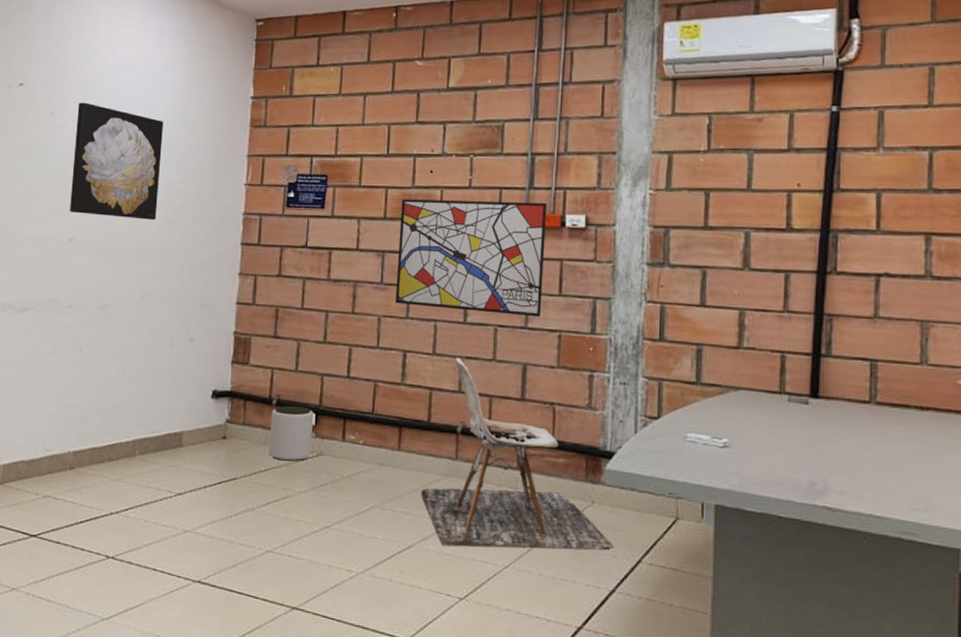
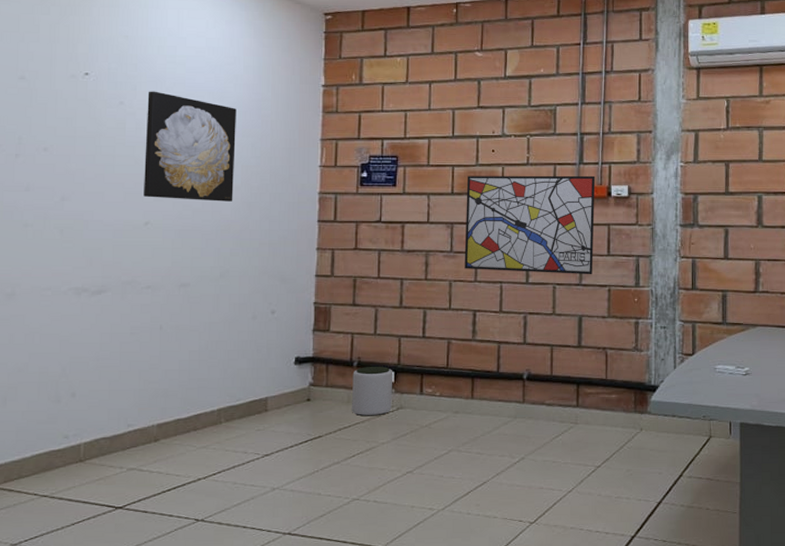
chair: present [420,357,615,551] -> none [493,314,661,479]

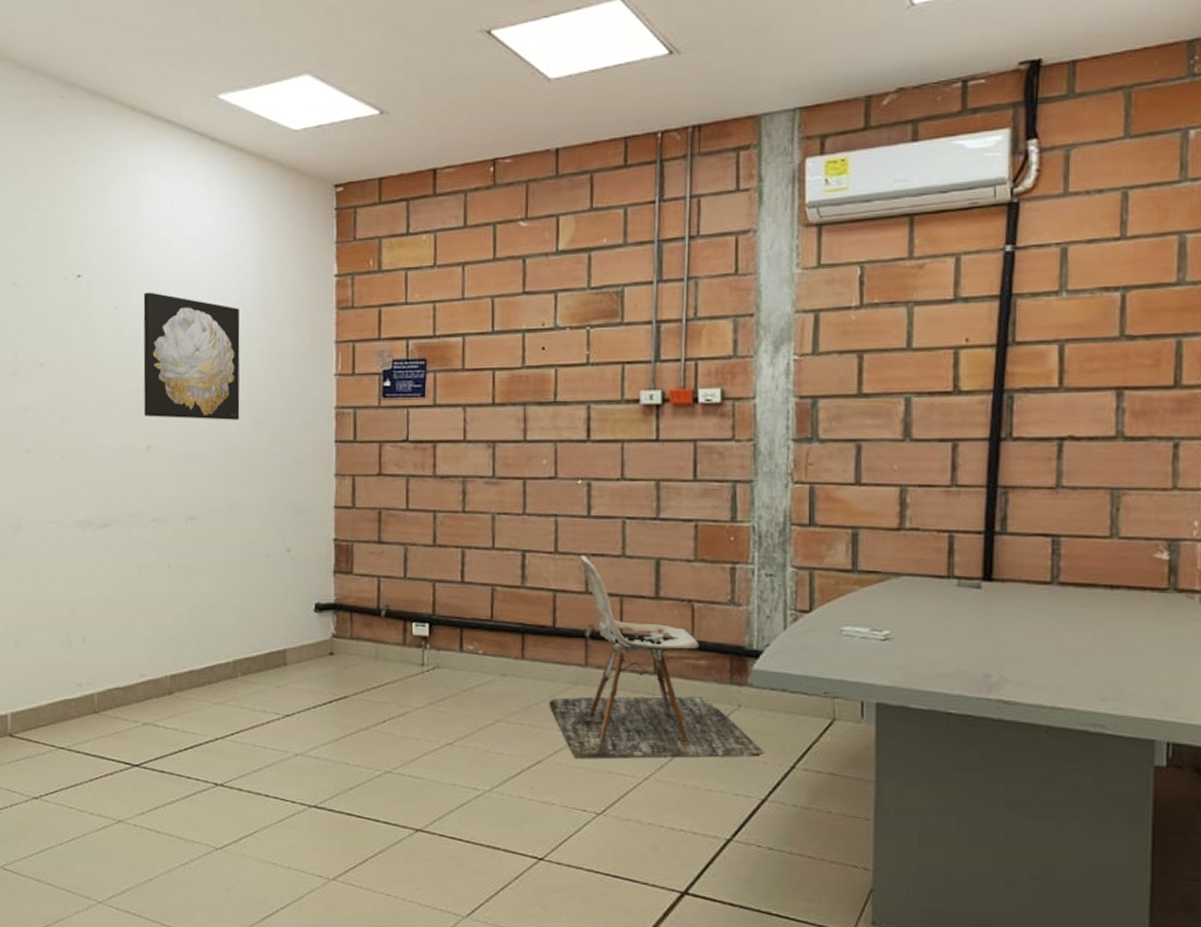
plant pot: present [352,367,393,417] -> none [380,617,428,676]
wall art: present [464,175,596,275] -> none [510,376,677,506]
chair: none [493,314,661,479] -> present [549,555,766,759]

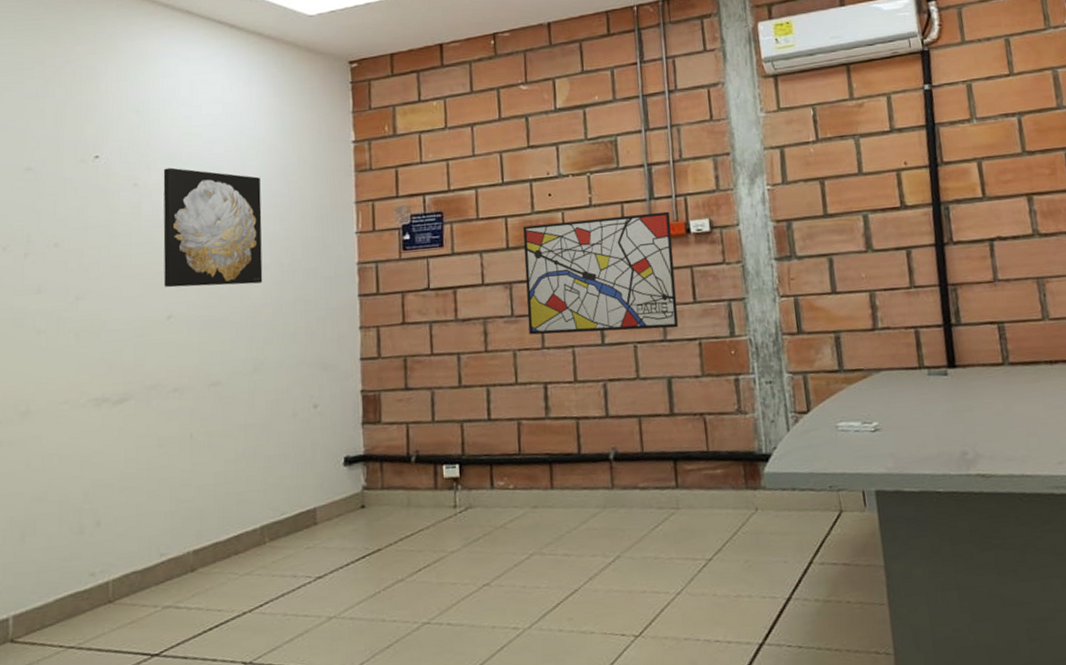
wall art: none [510,376,677,506] -> present [523,211,678,335]
chair: present [549,555,766,759] -> none [580,381,785,583]

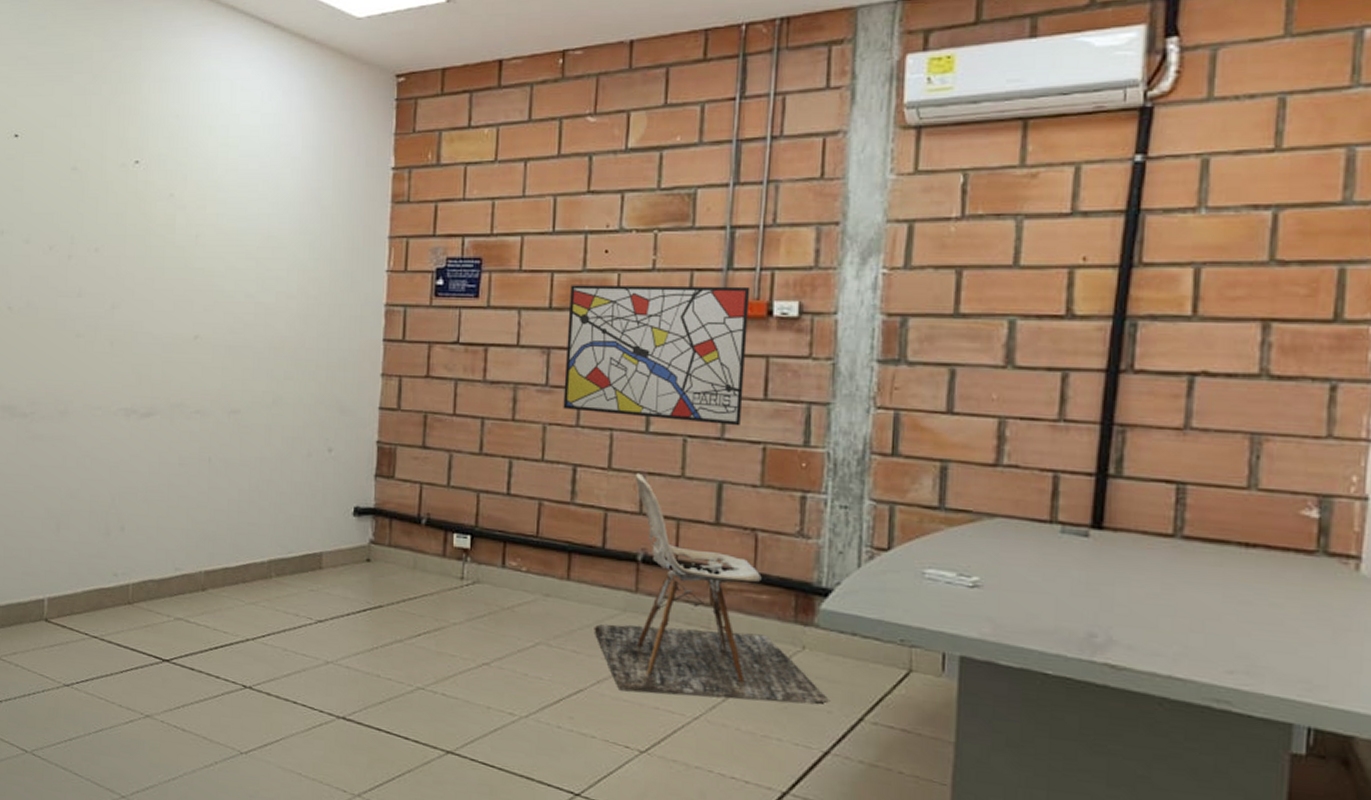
wall art: present [163,167,263,288] -> none [193,180,293,313]
chair: none [580,381,785,583] -> present [594,473,831,705]

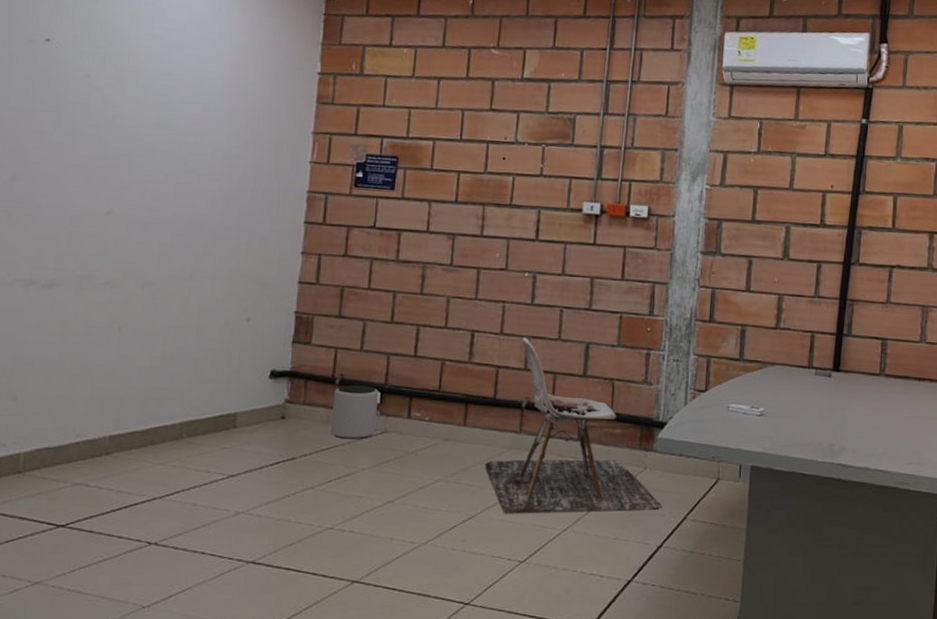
plant pot: none [418,526,469,589] -> present [331,385,379,439]
wall art: present [563,285,751,426] -> none [464,184,614,300]

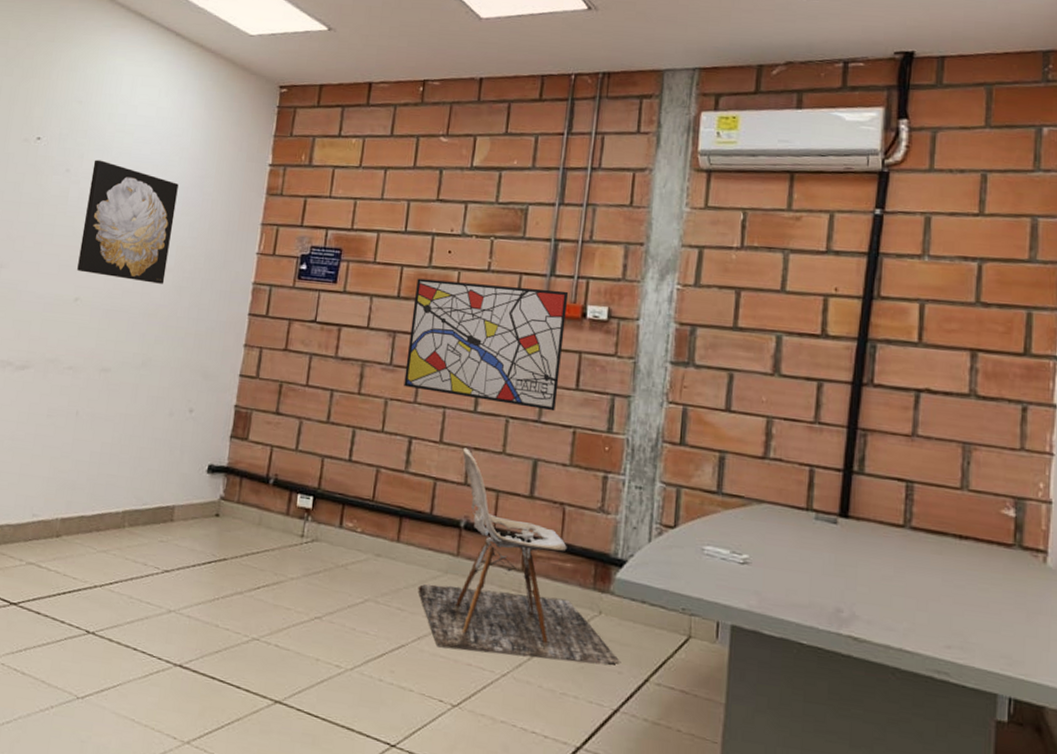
wall art: none [107,64,219,195] -> present [77,159,179,284]
plant pot: present [331,385,379,439] -> none [262,486,312,546]
wall art: none [464,184,614,300] -> present [404,278,569,412]

